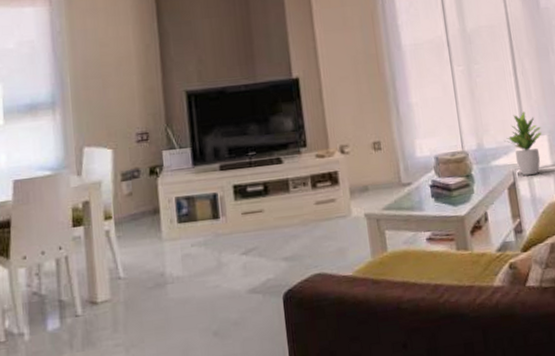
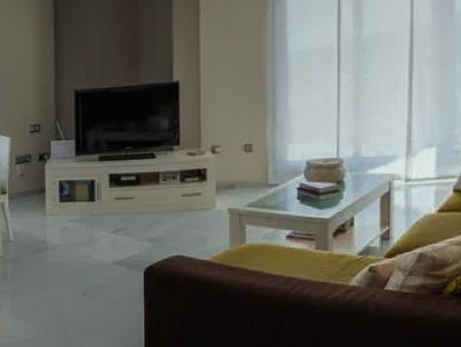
potted plant: present [504,111,542,175] -> none [385,122,430,186]

